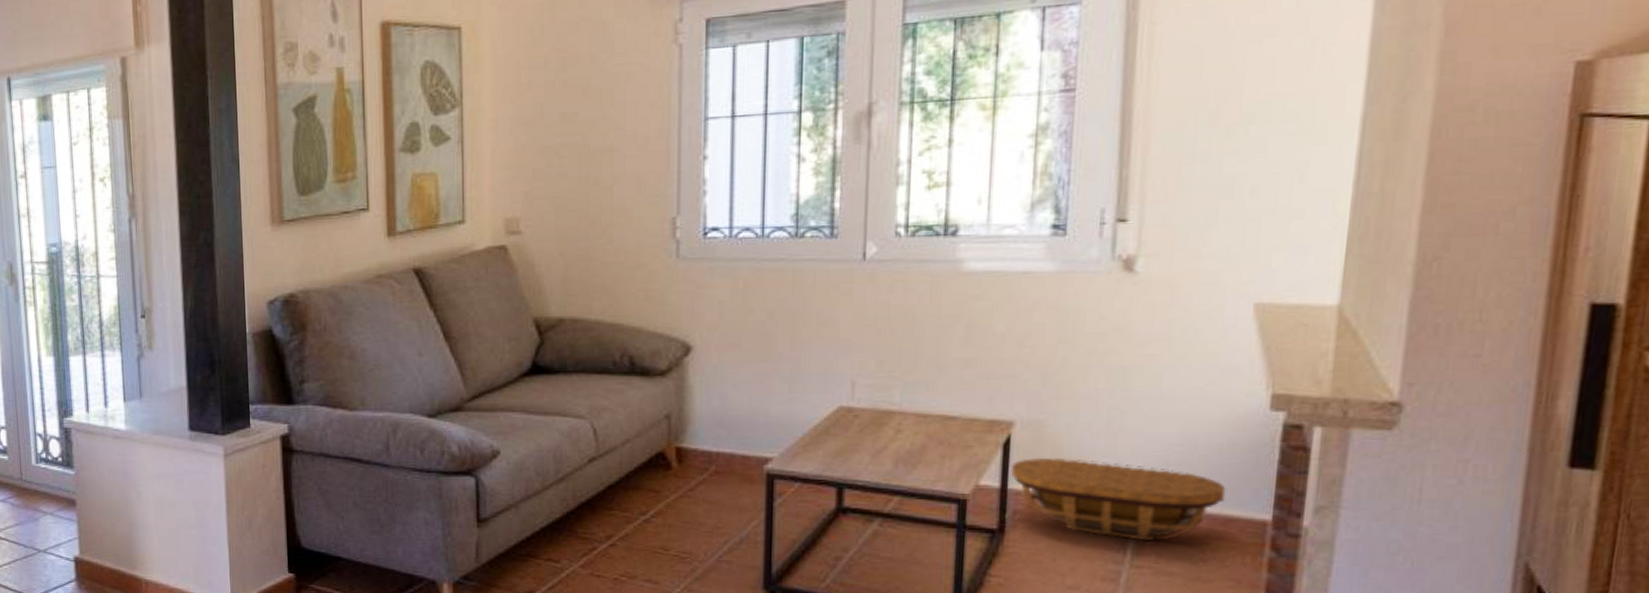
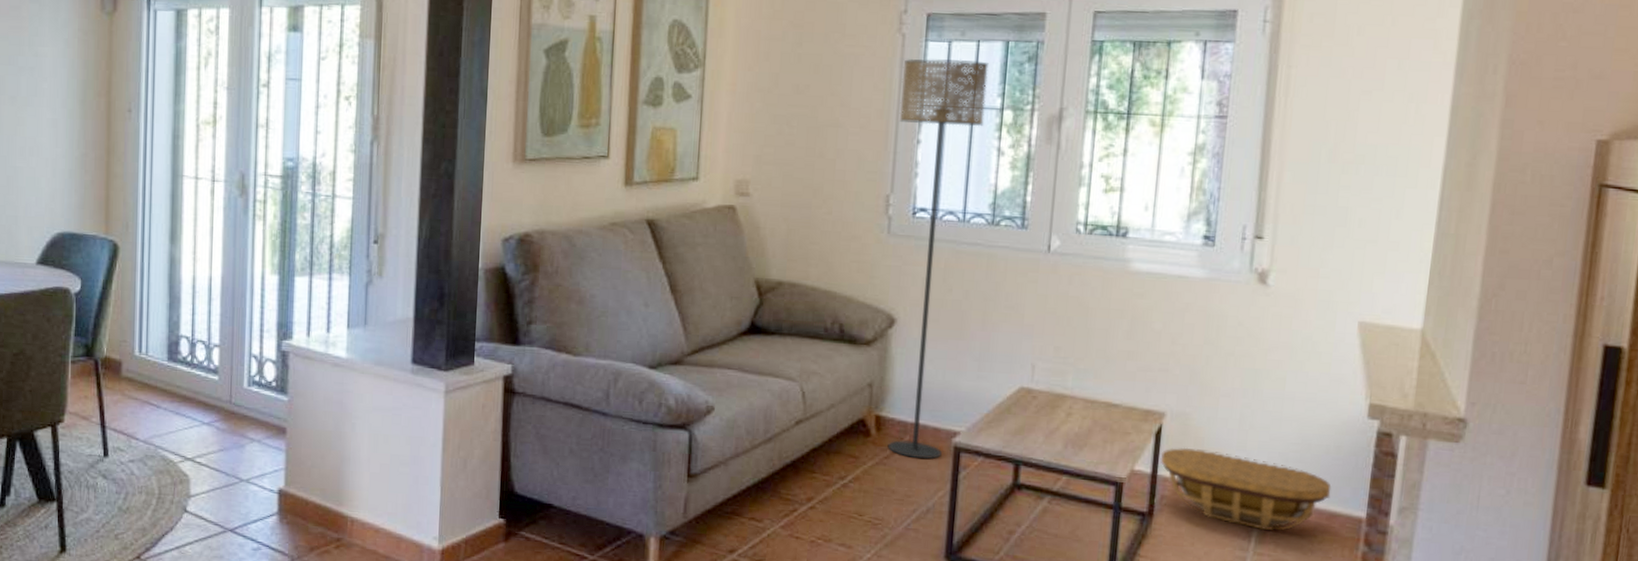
floor lamp: none [681,63,781,489] -> present [887,59,989,460]

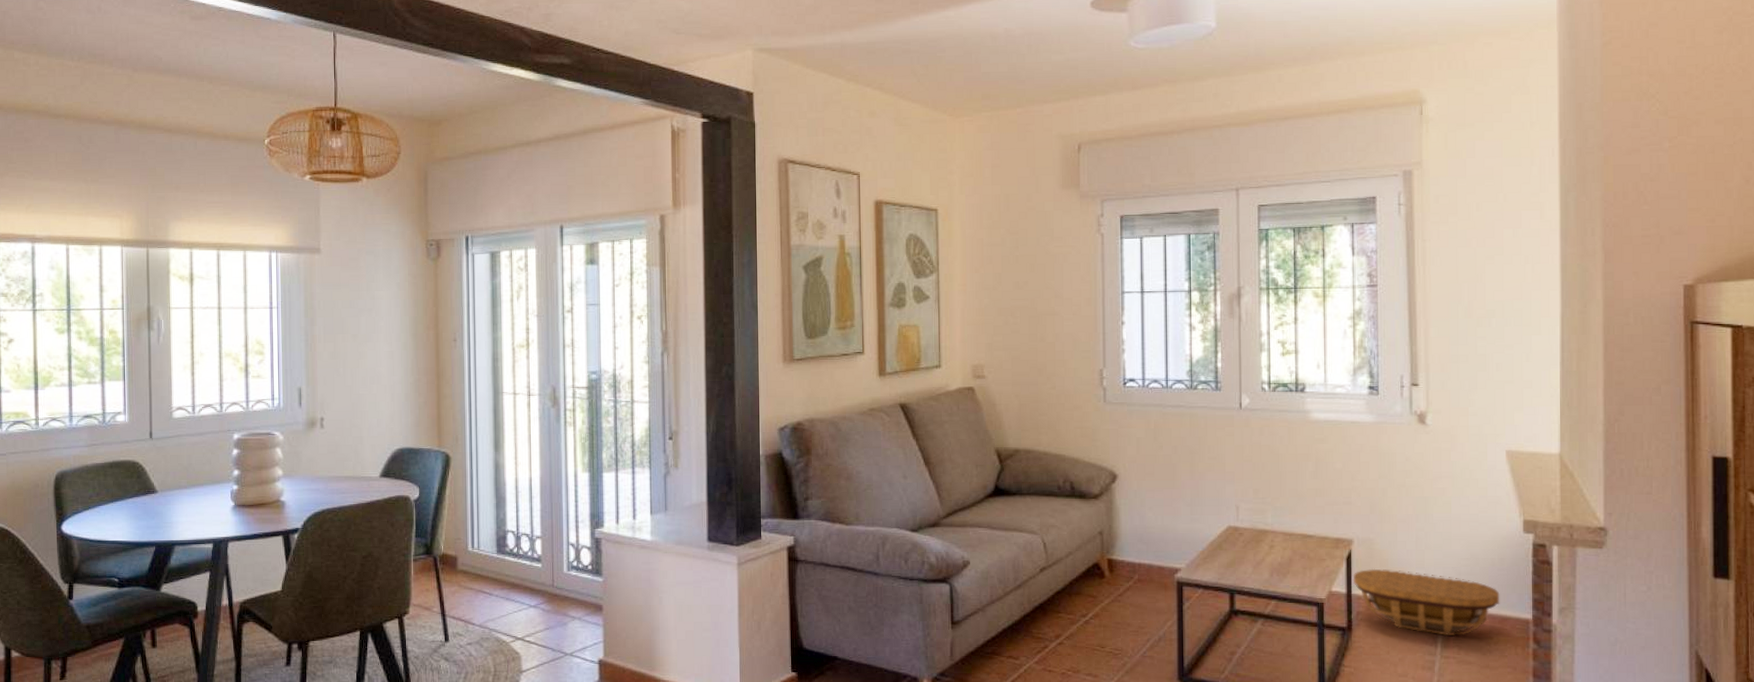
floor lamp: present [887,59,989,460] -> none [1104,252,1176,595]

